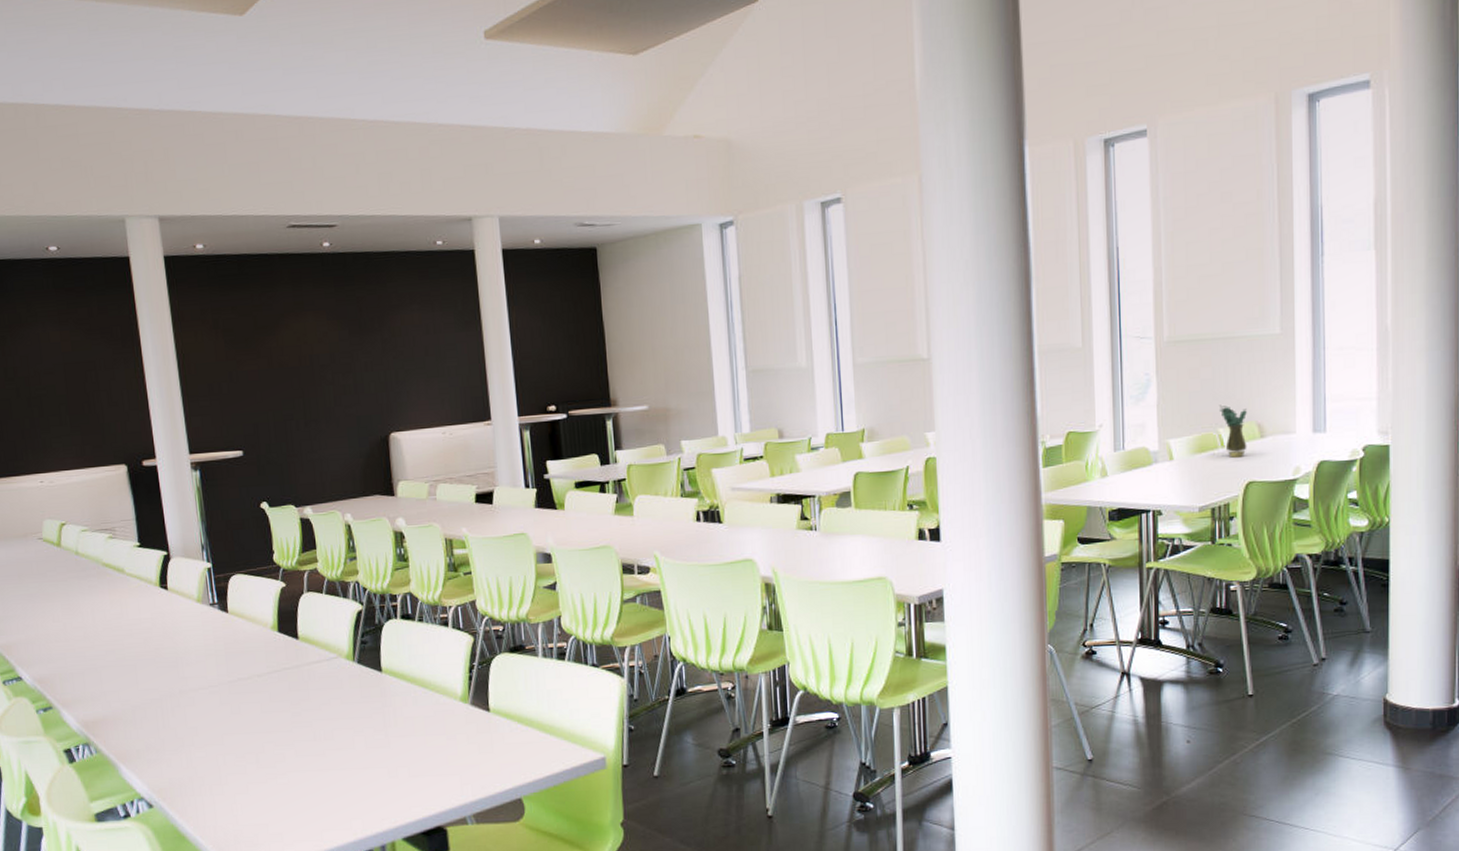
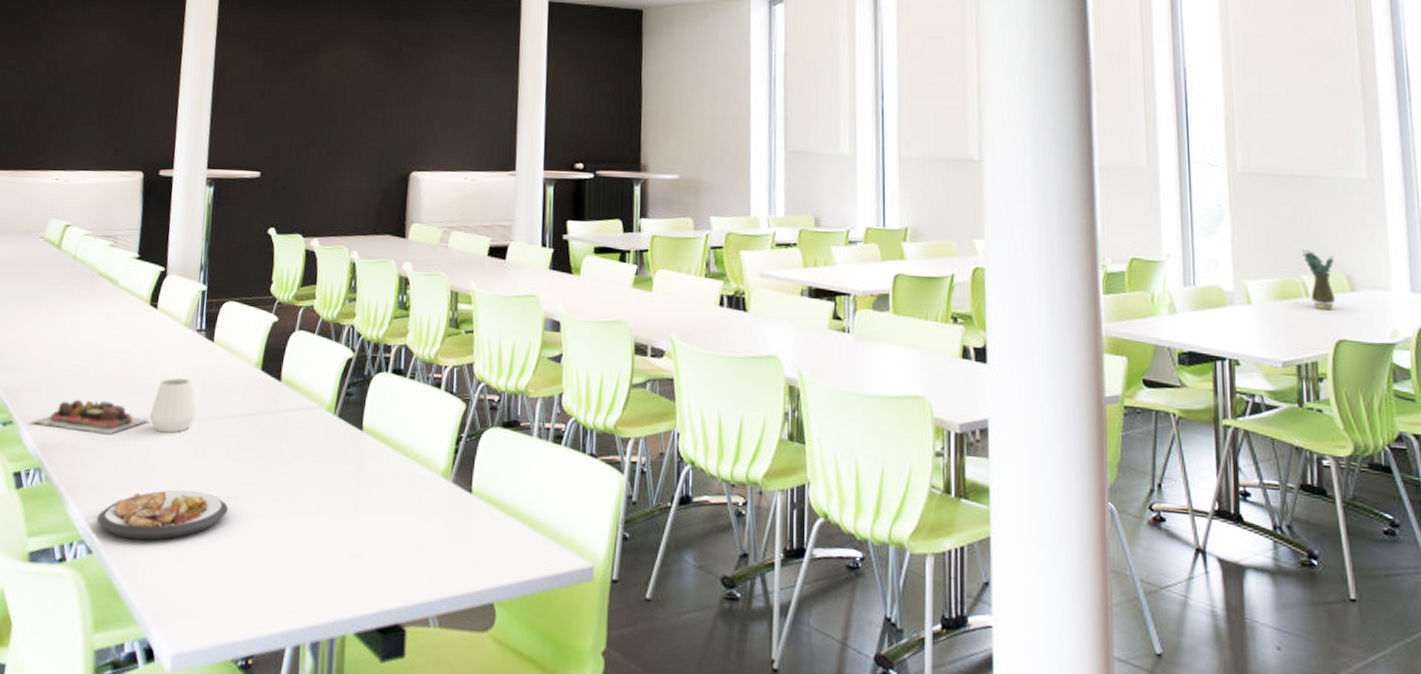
food tray: none [69,678,182,706] -> present [31,399,150,434]
plate: none [151,743,270,791] -> present [97,490,228,541]
cup: none [180,649,225,698] -> present [149,378,197,434]

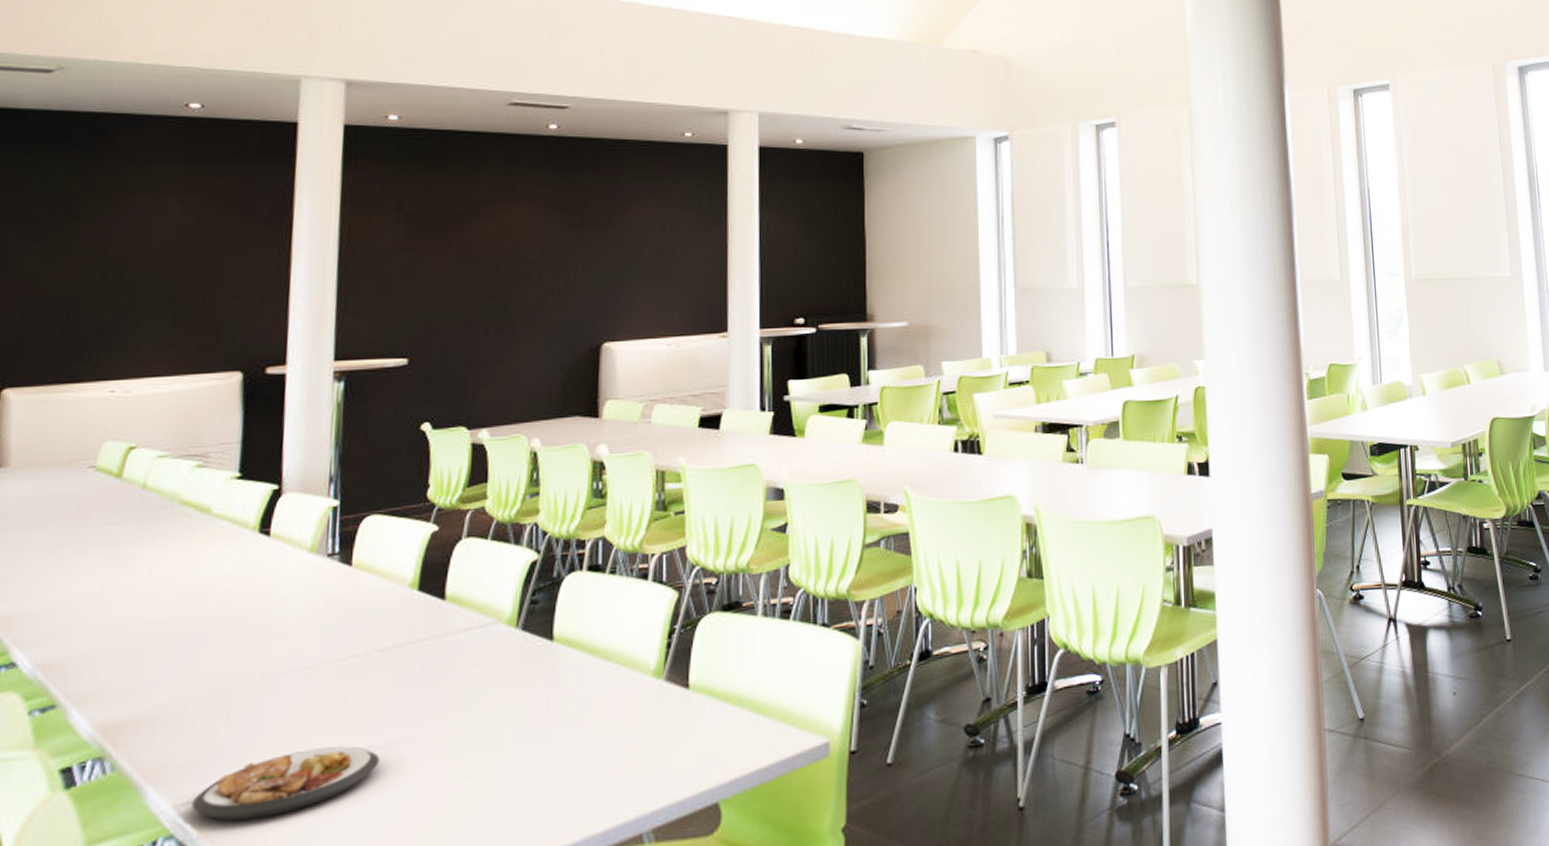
food tray: present [31,399,150,434] -> none [85,658,265,702]
cup: present [149,378,197,434] -> none [264,615,332,685]
vase: present [1302,248,1336,310] -> none [1464,341,1490,394]

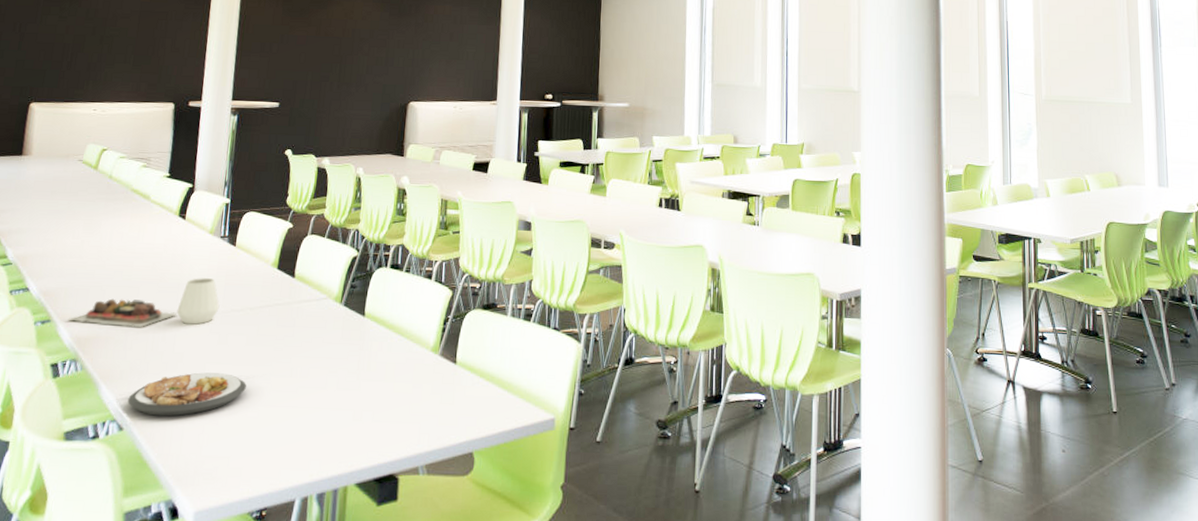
food tray: none [85,658,265,702] -> present [68,298,178,327]
cup: none [264,615,332,685] -> present [177,278,220,325]

